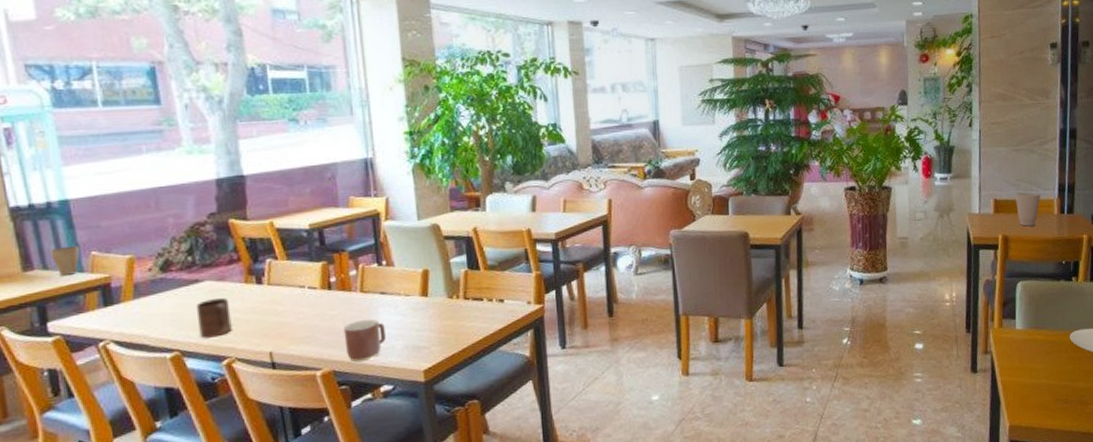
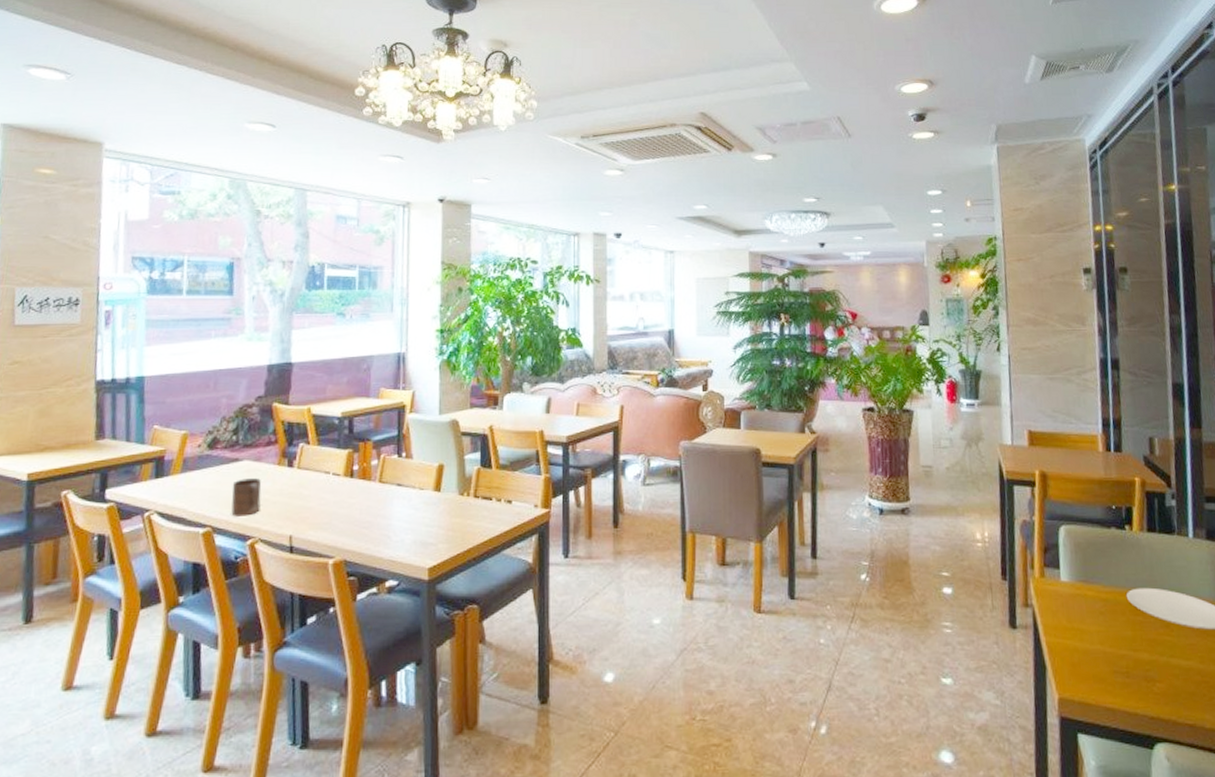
cup: present [50,245,80,276] -> none [121,419,146,446]
mug: present [343,319,386,362] -> none [358,511,397,552]
cup: present [1014,192,1041,227] -> none [1051,425,1083,463]

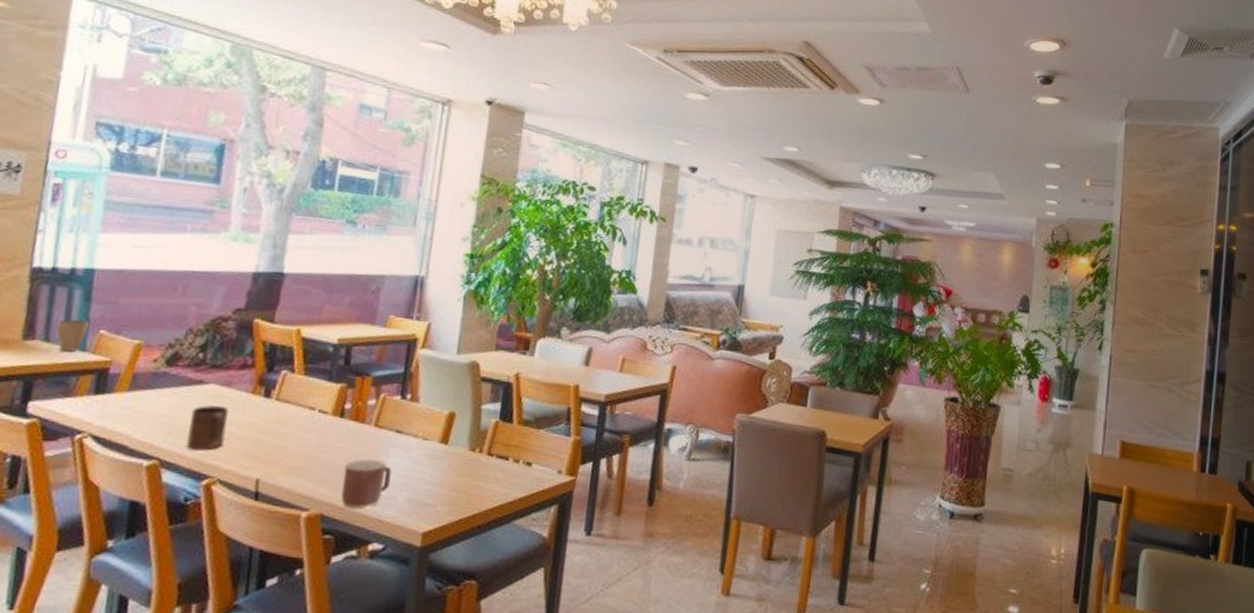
cup: none [121,419,146,446] -> present [57,319,90,352]
mug: none [358,511,397,552] -> present [341,459,392,509]

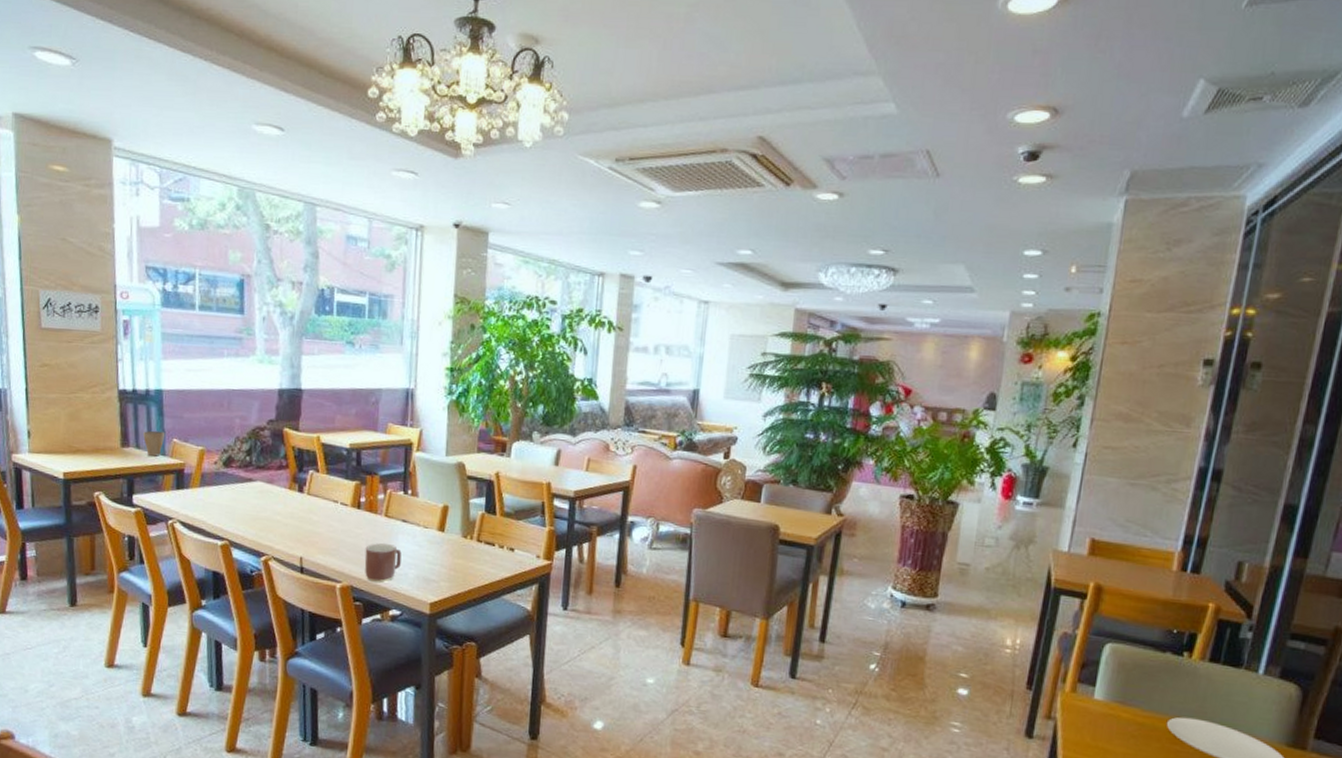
cup: present [186,405,229,451] -> none [246,498,274,534]

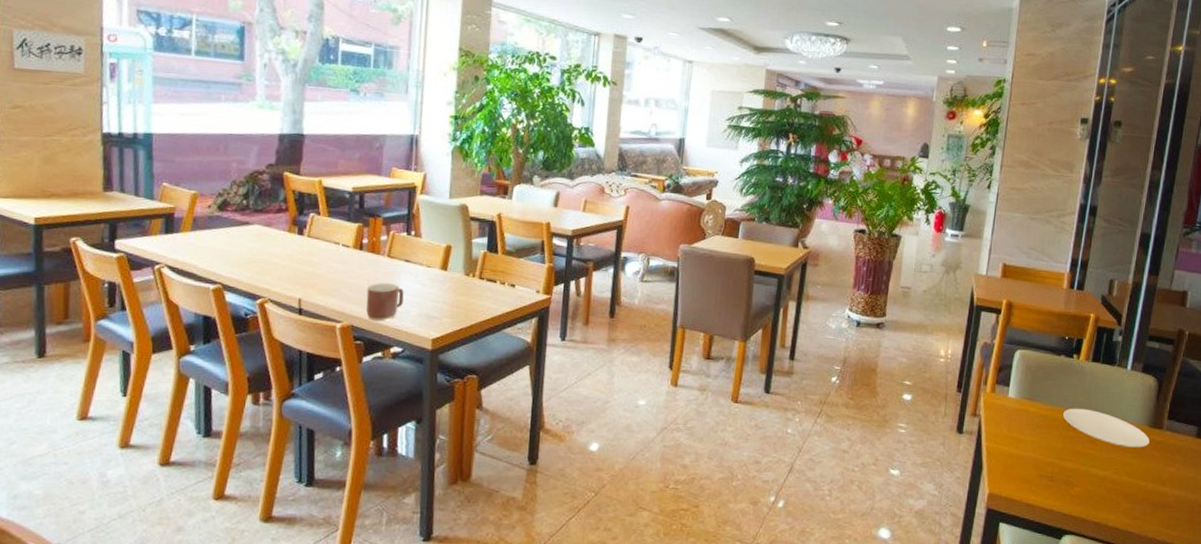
cup: present [143,430,166,457] -> none [129,174,154,201]

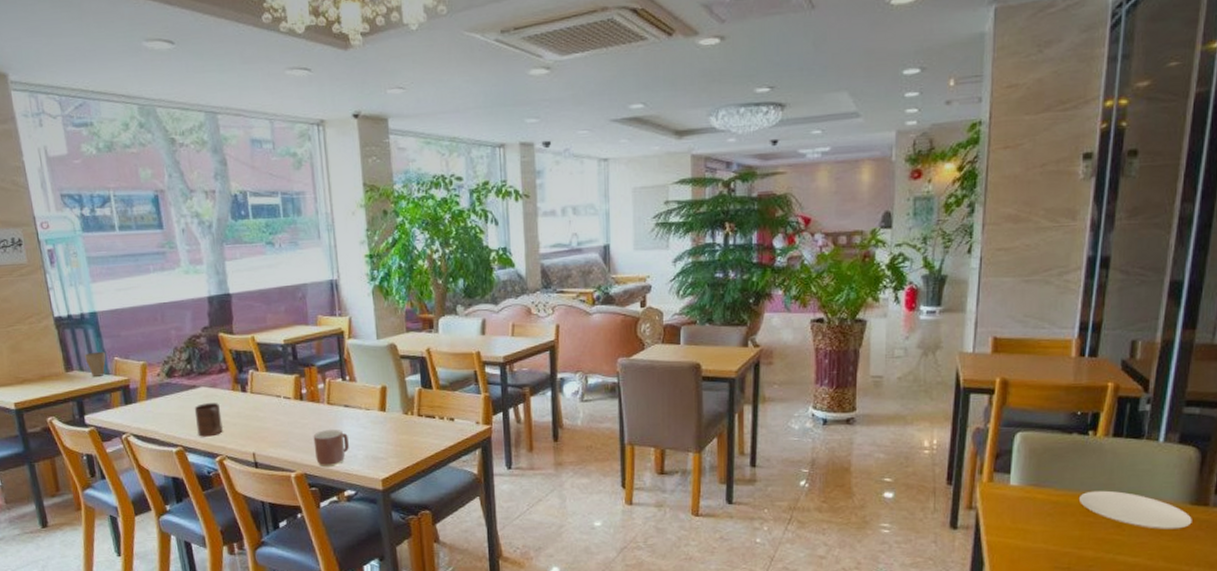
cup: none [129,174,154,201] -> present [85,351,106,377]
cup: none [241,241,272,277] -> present [194,403,223,437]

